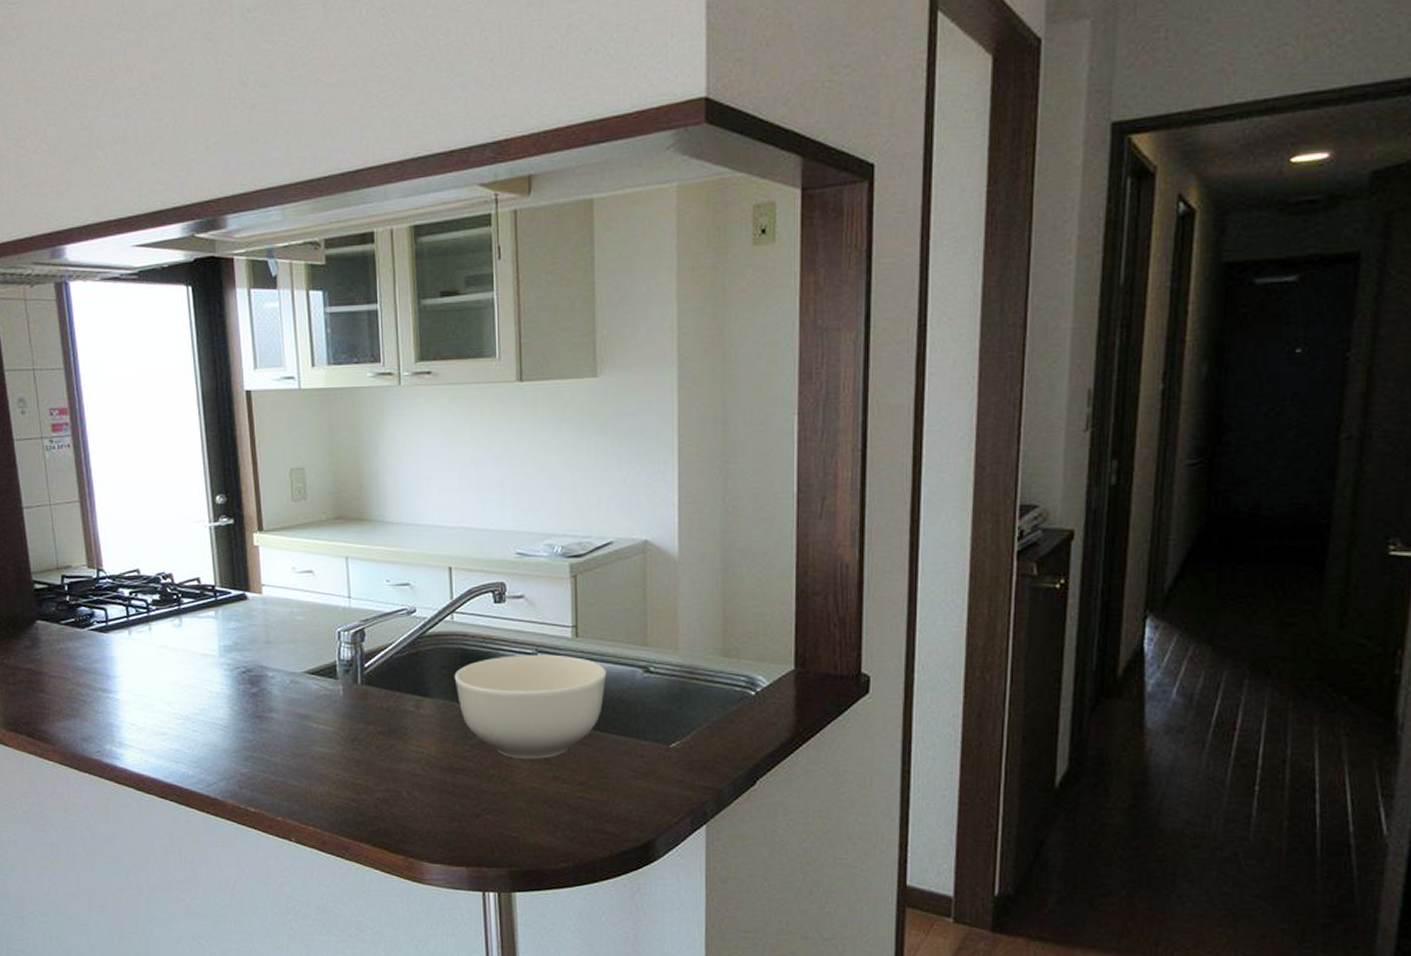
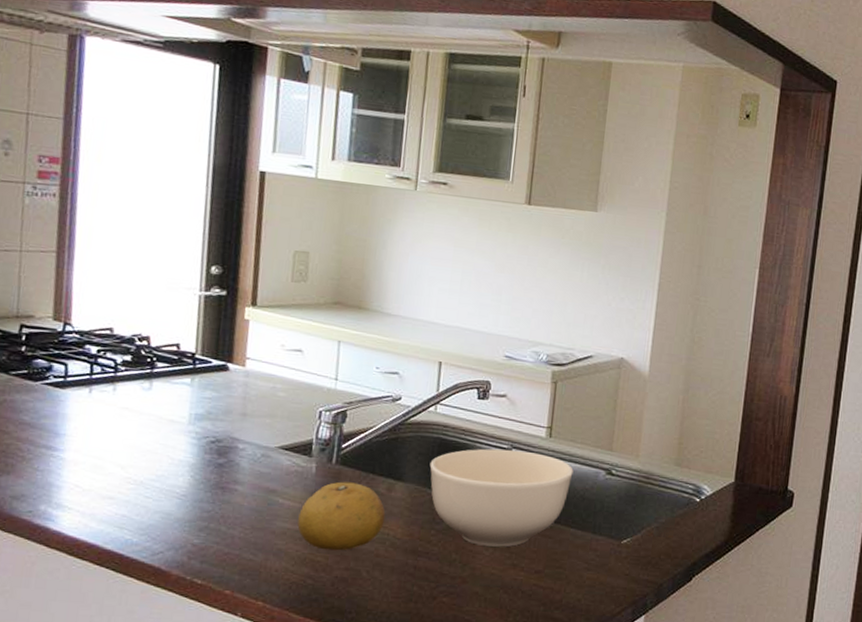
fruit: none [334,702,417,773] -> present [297,481,386,551]

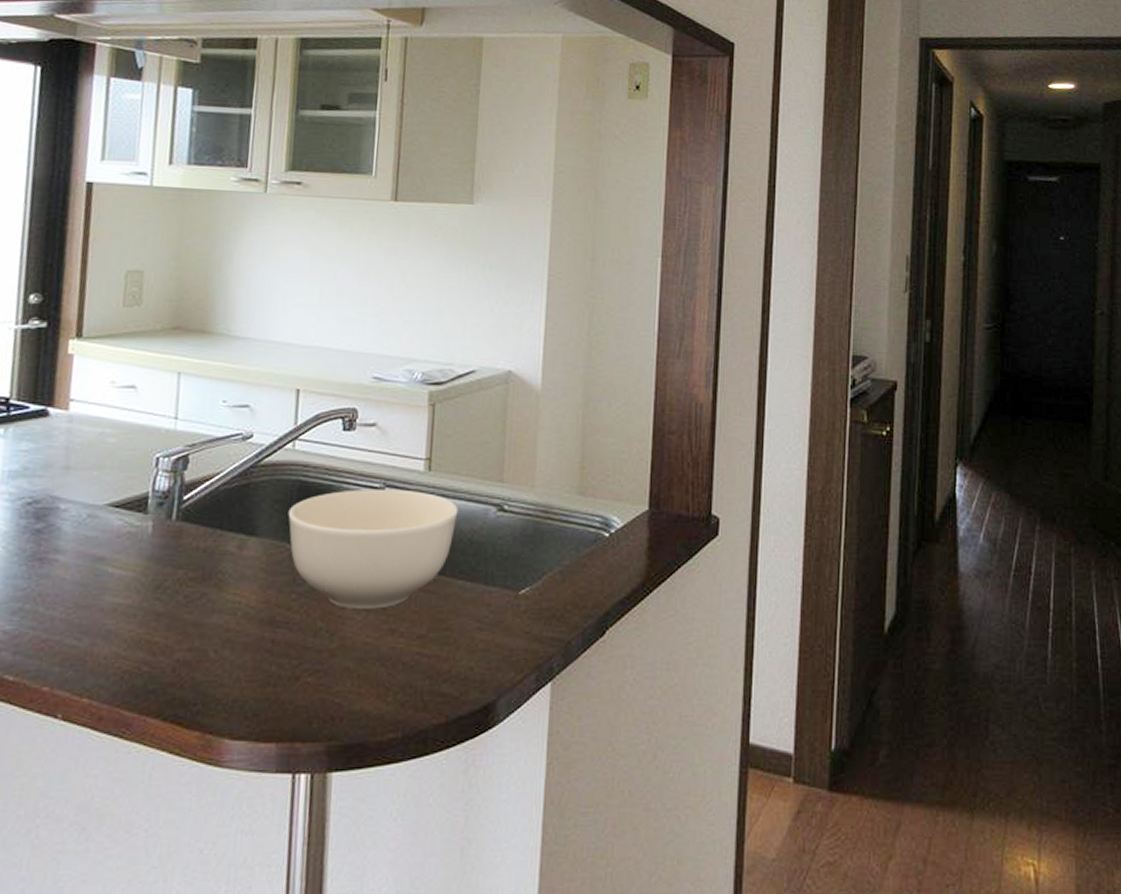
fruit: present [297,481,386,551] -> none [131,541,236,628]

